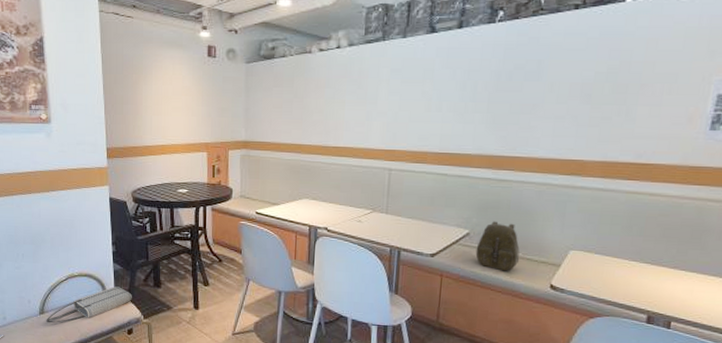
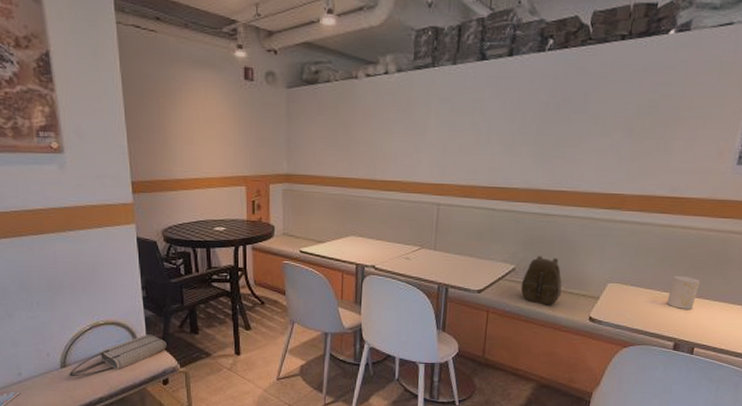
cup: none [636,244,675,281] -> present [666,275,701,310]

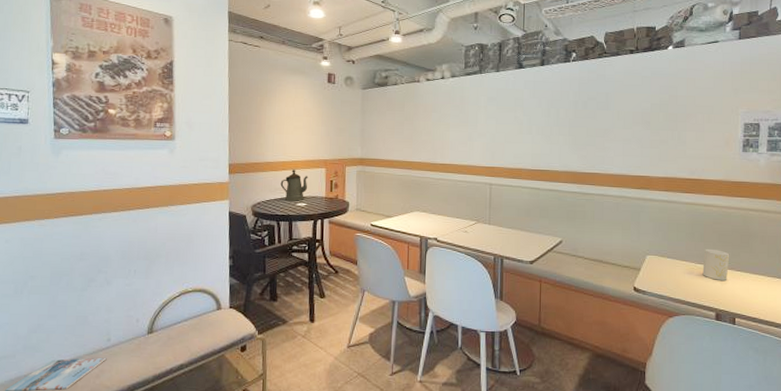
tote bag: present [69,334,167,376] -> none [154,301,247,342]
coffee pot: none [194,188,226,225] -> present [280,170,309,201]
backpack: present [520,256,562,305] -> none [568,230,606,276]

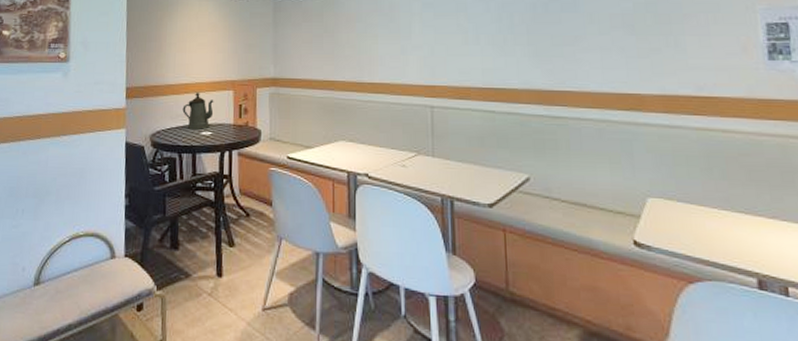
cup: present [702,248,730,281] -> none [729,189,769,235]

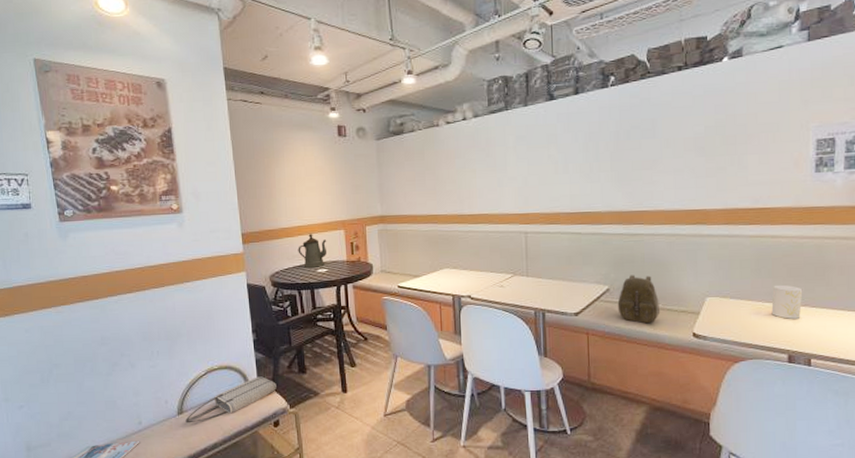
tote bag: none [41,248,145,297] -> present [185,376,277,422]
backpack: none [539,164,592,225] -> present [617,275,661,324]
cup: none [729,189,769,235] -> present [771,284,803,320]

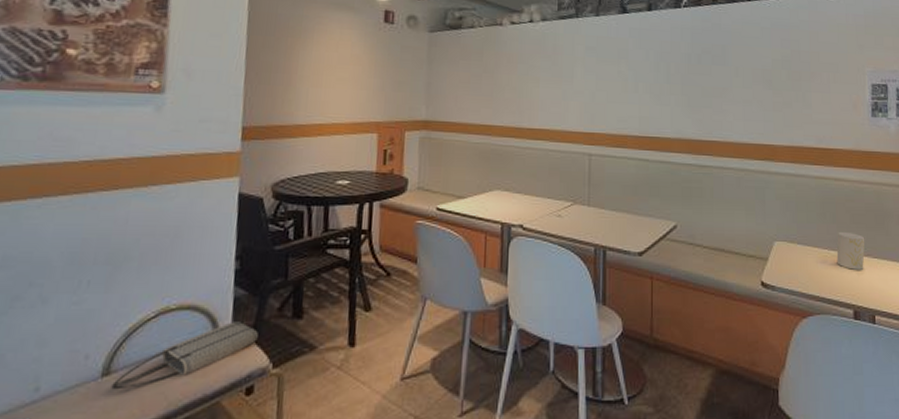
coffee pot: present [298,234,328,268] -> none [314,135,354,178]
backpack: present [617,275,661,324] -> none [684,211,729,269]

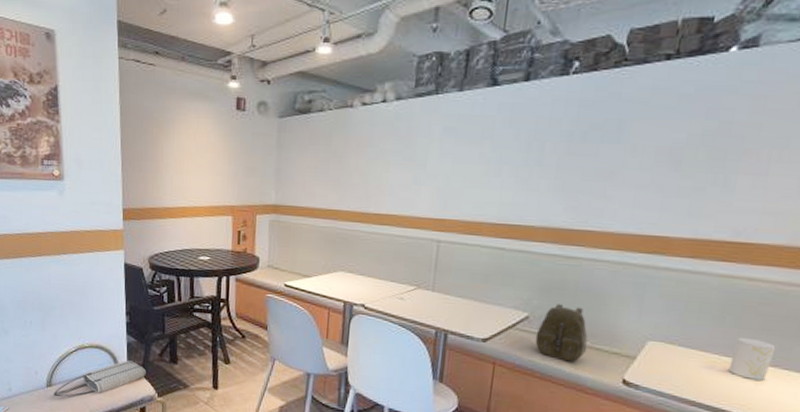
backpack: none [684,211,729,269] -> present [535,304,588,362]

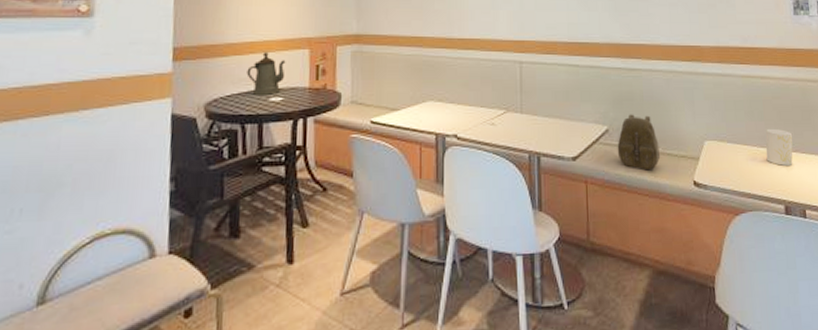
tote bag: present [53,360,146,397] -> none [47,244,195,317]
coffee pot: none [180,217,213,254] -> present [246,52,286,95]

